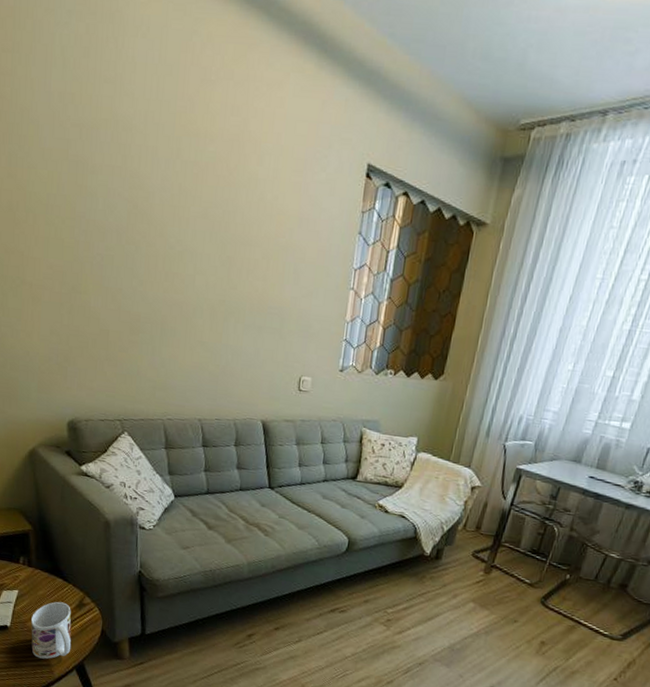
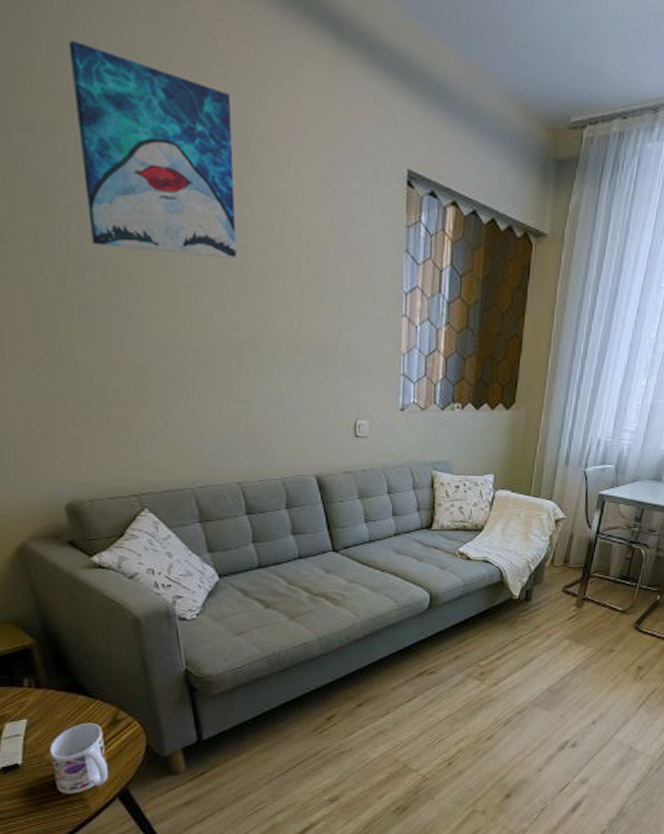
wall art: none [113,59,229,234] -> present [68,39,237,259]

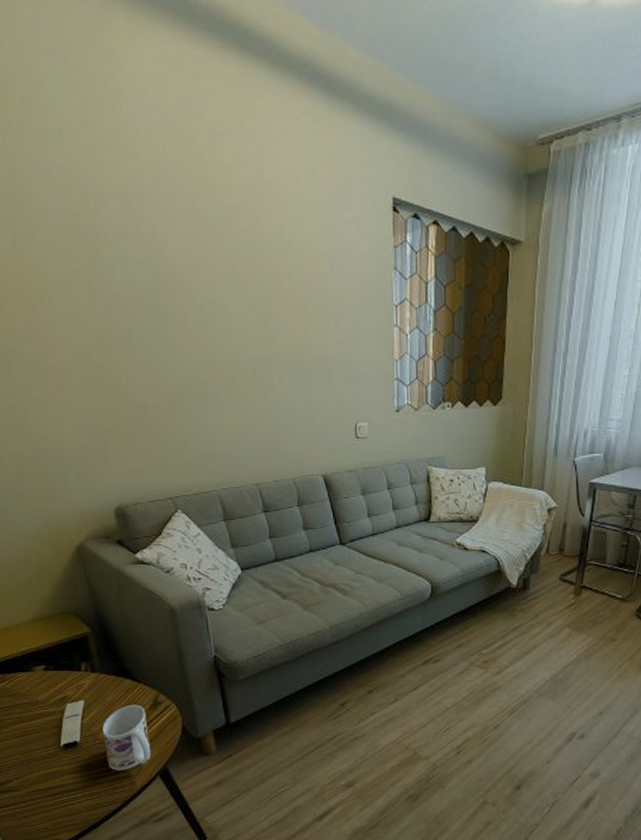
wall art: present [68,39,237,259] -> none [115,123,250,289]

